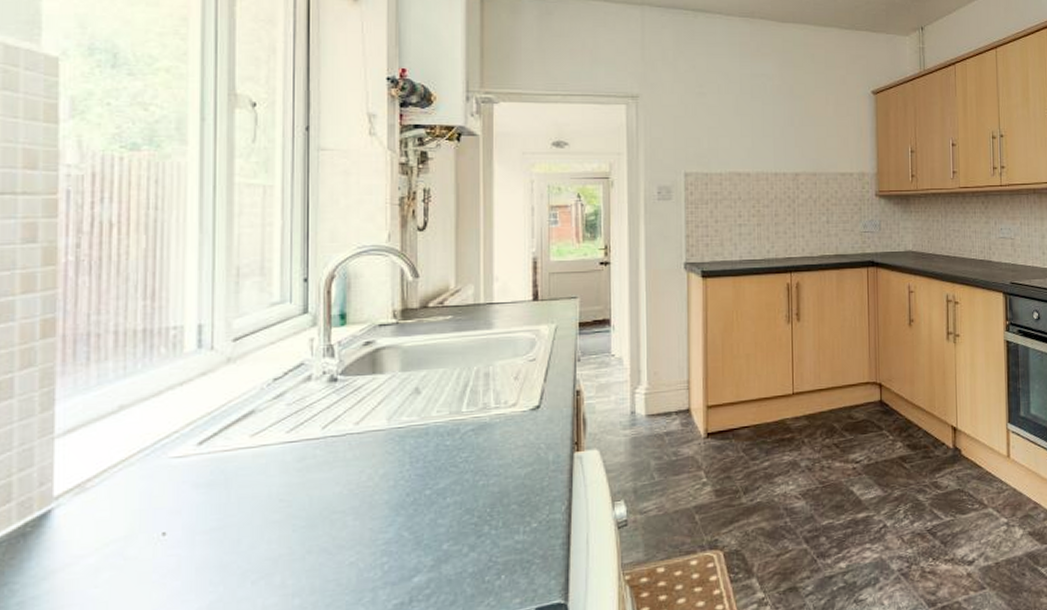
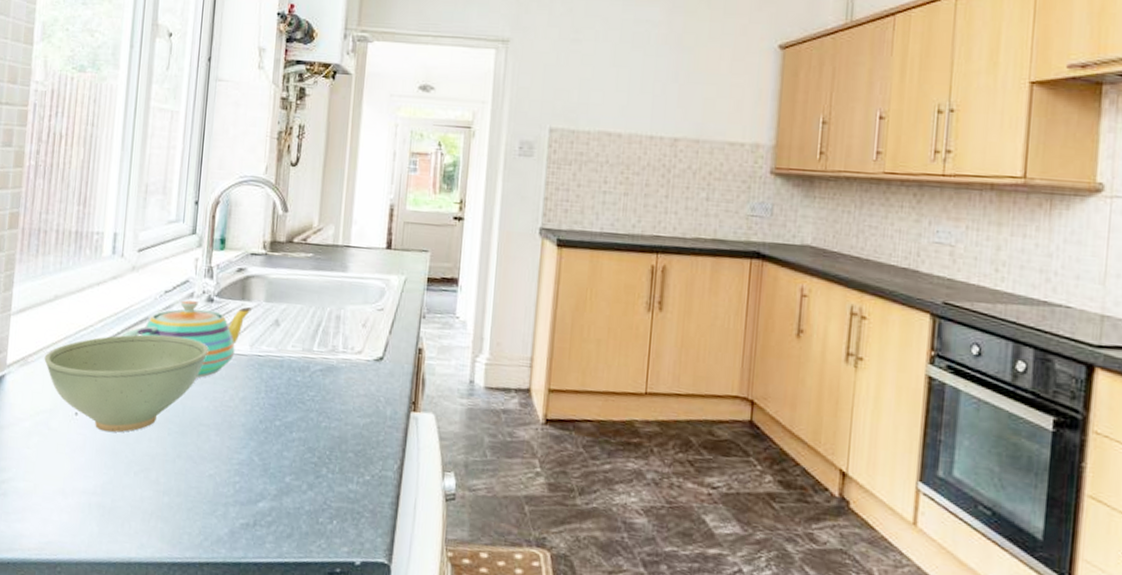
bowl: none [110,424,336,545] -> present [44,334,209,433]
teapot: none [219,379,387,465] -> present [121,300,253,379]

